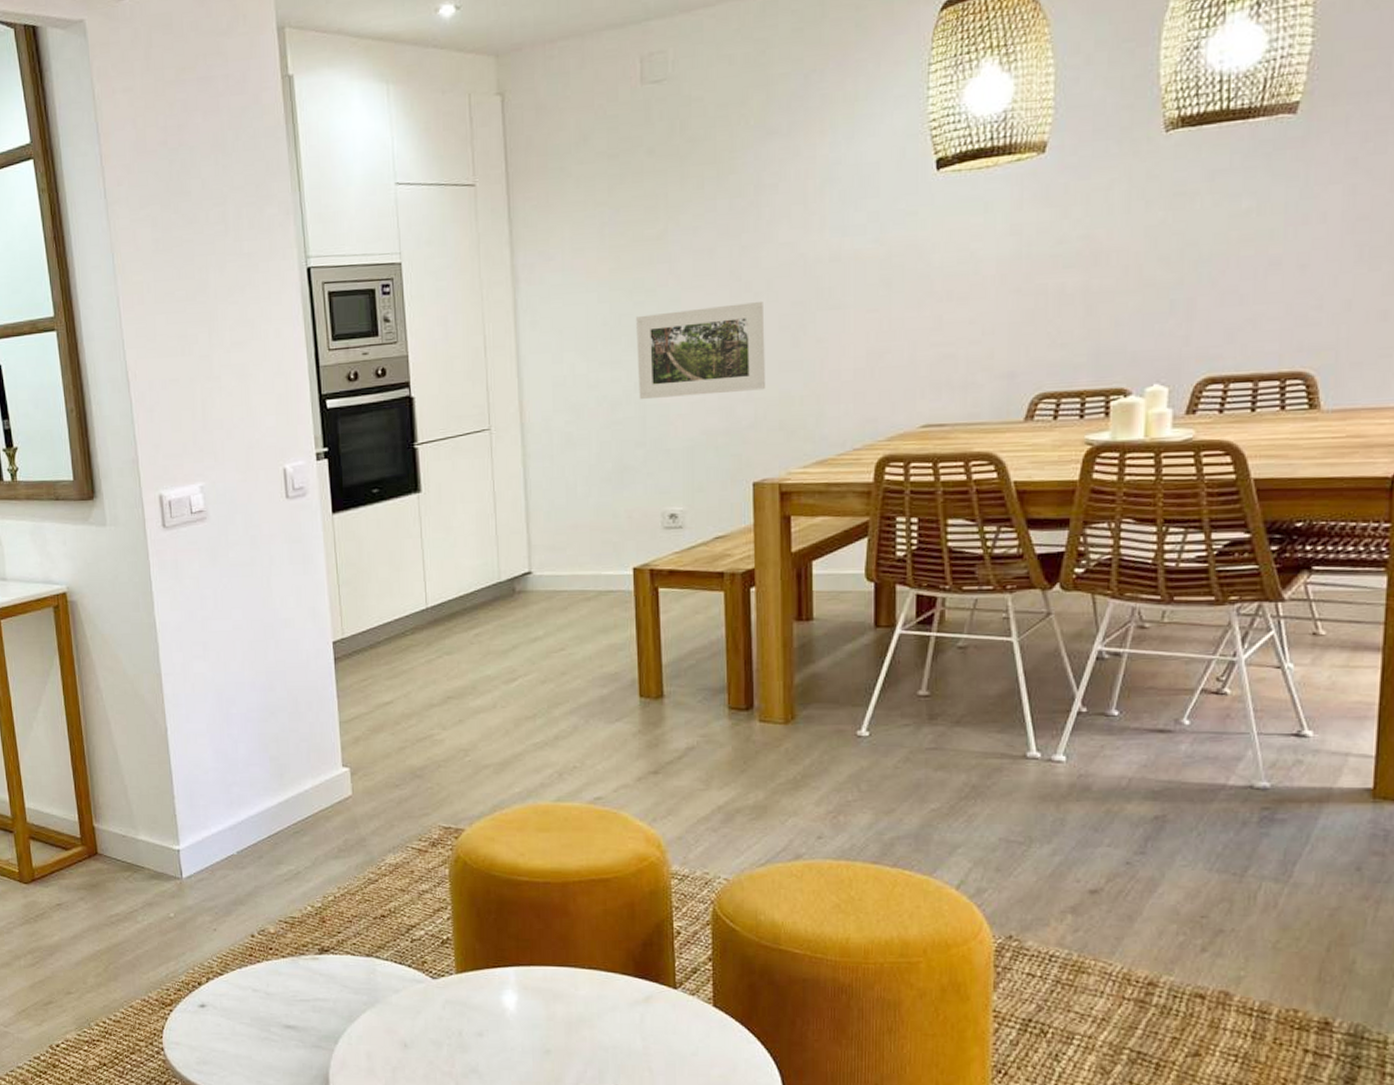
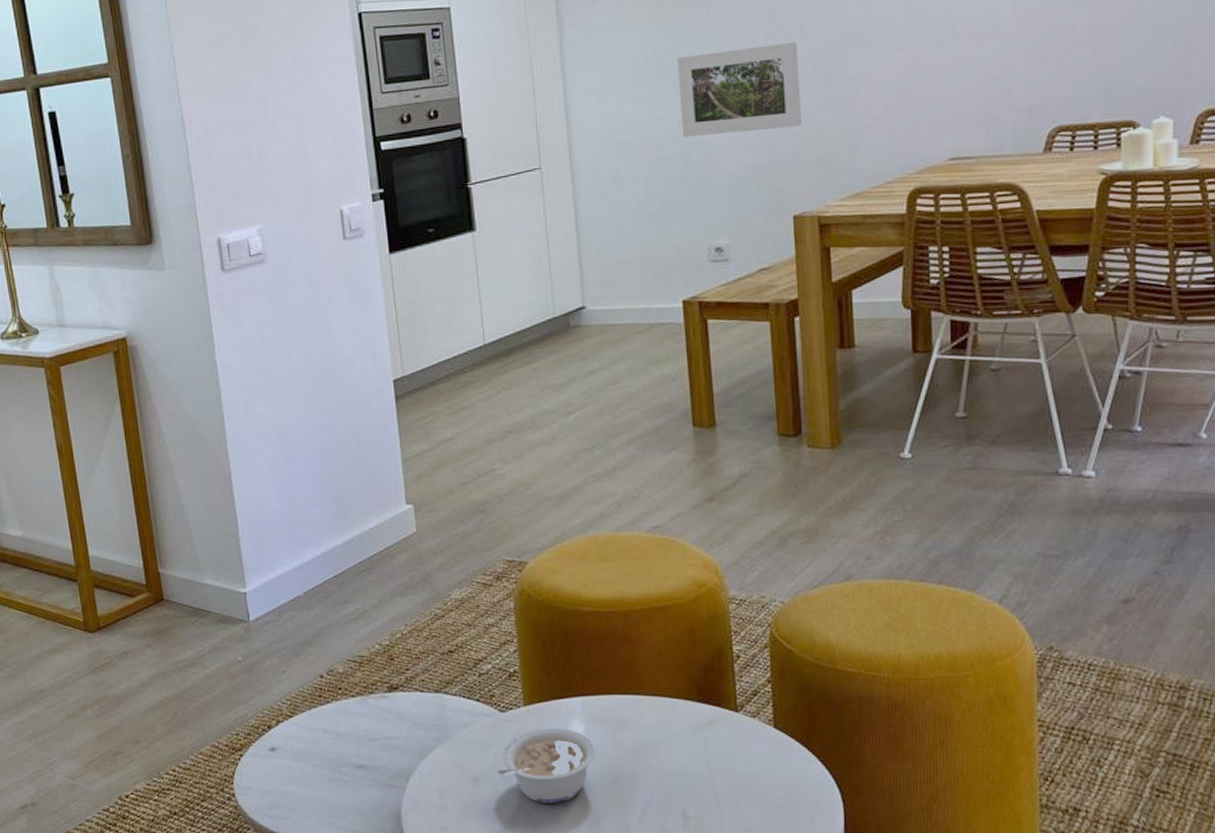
legume: none [425,996,529,1072] -> present [495,727,596,803]

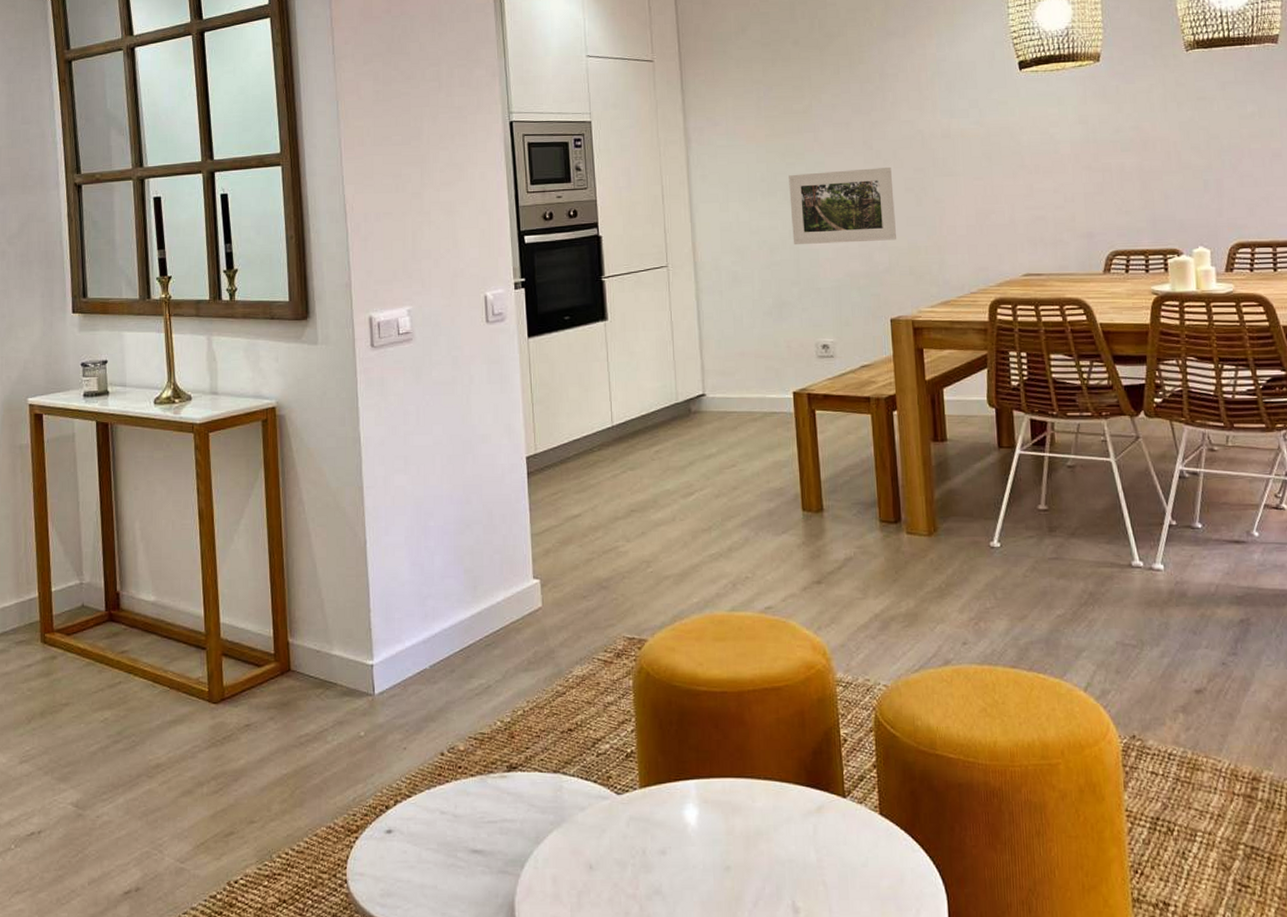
legume: present [495,727,596,803] -> none [610,812,709,893]

